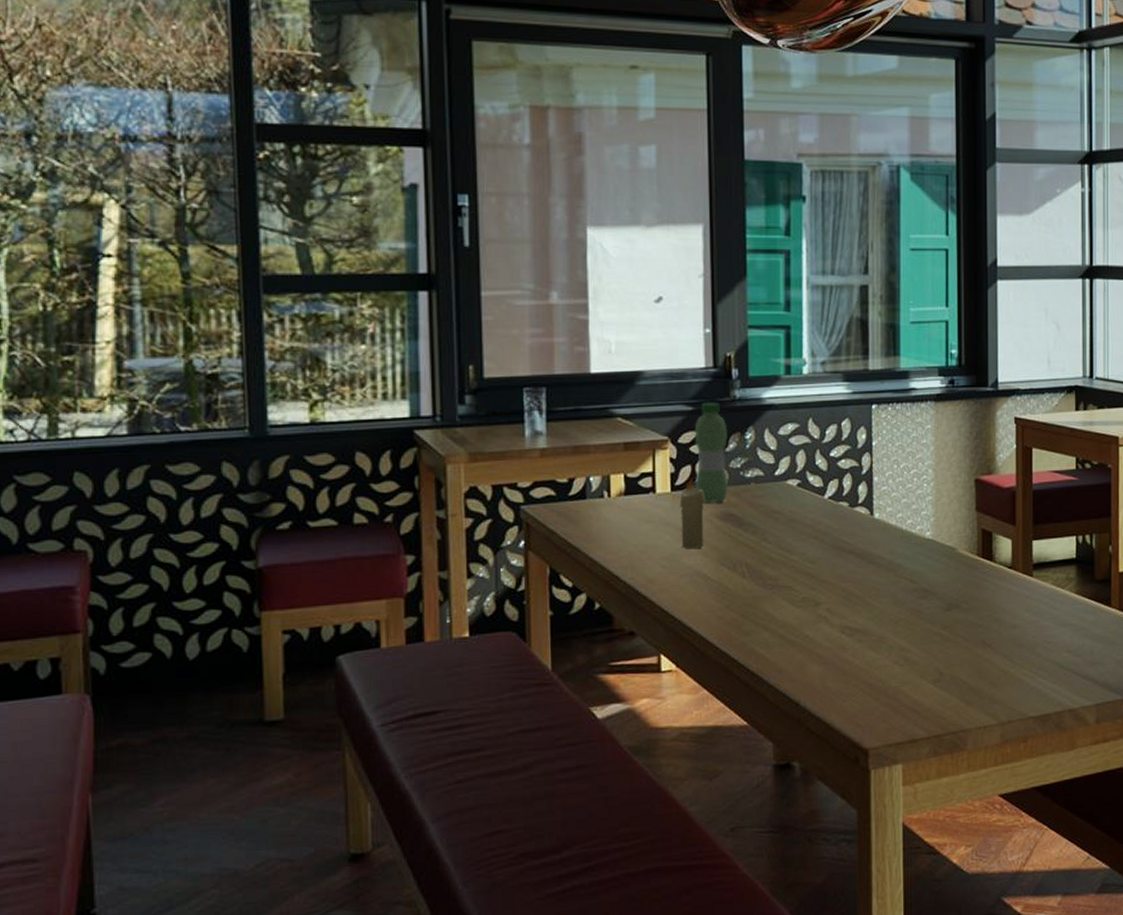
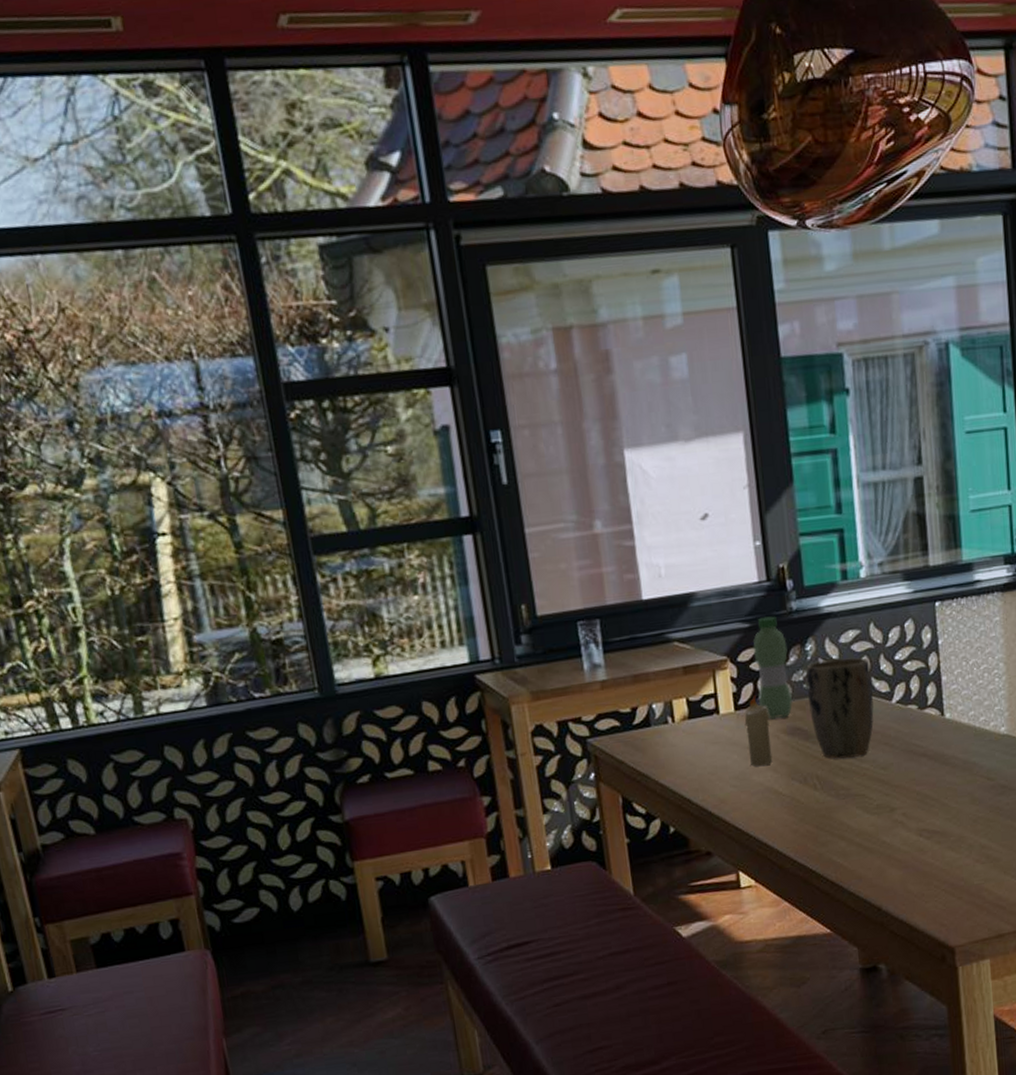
plant pot: none [744,450,806,549] -> present [806,657,874,759]

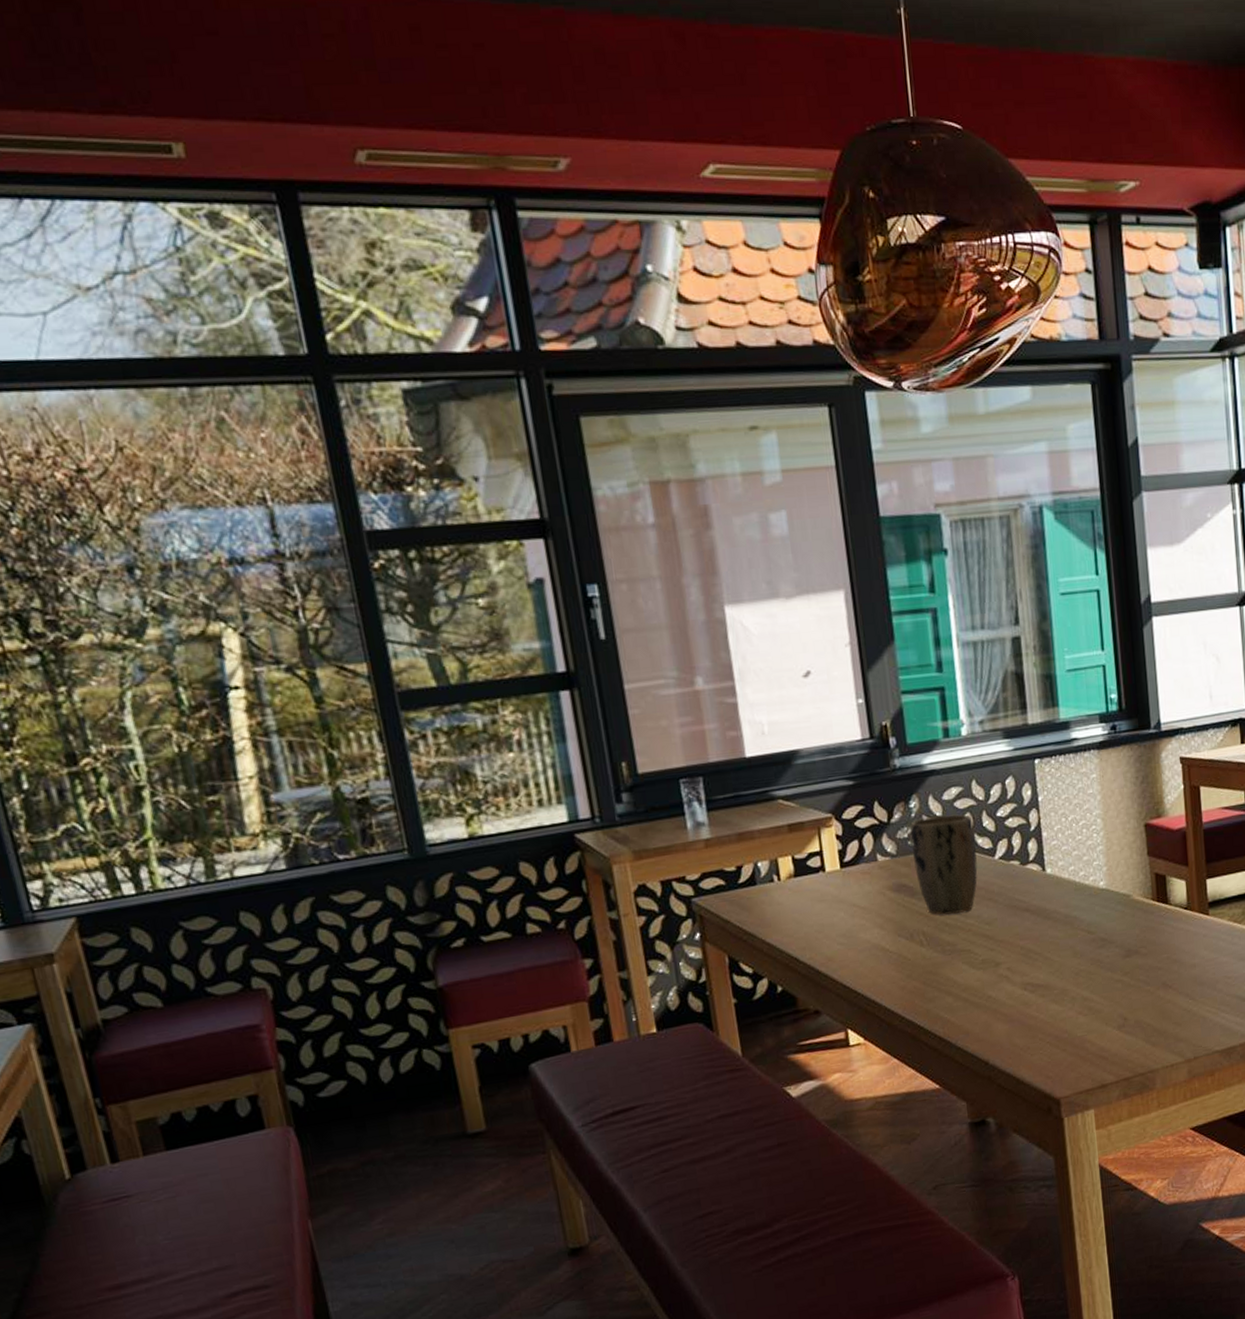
candle: present [744,695,773,767] -> none [850,852,879,924]
water bottle: present [752,616,793,720] -> none [857,773,898,877]

